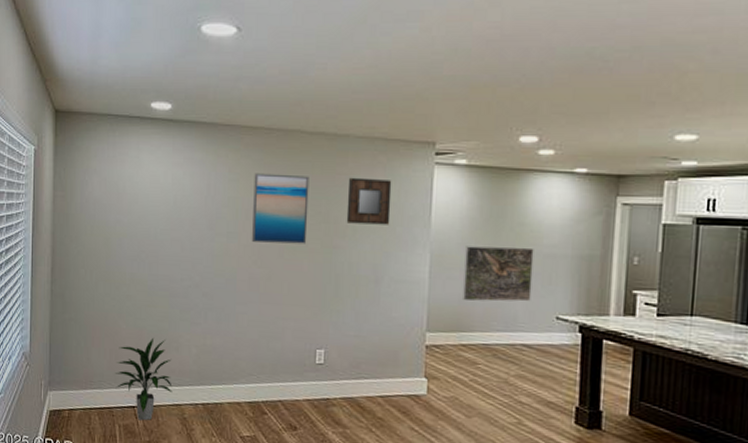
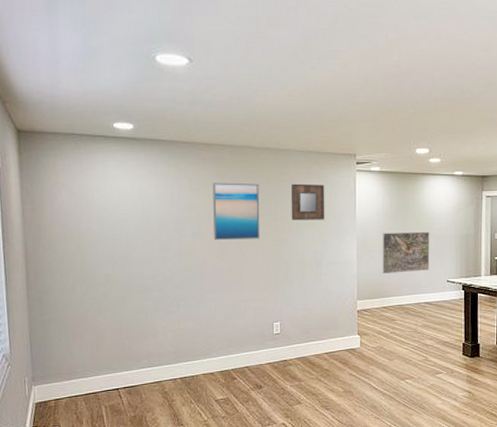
indoor plant: present [115,337,173,421] -> none [98,327,153,400]

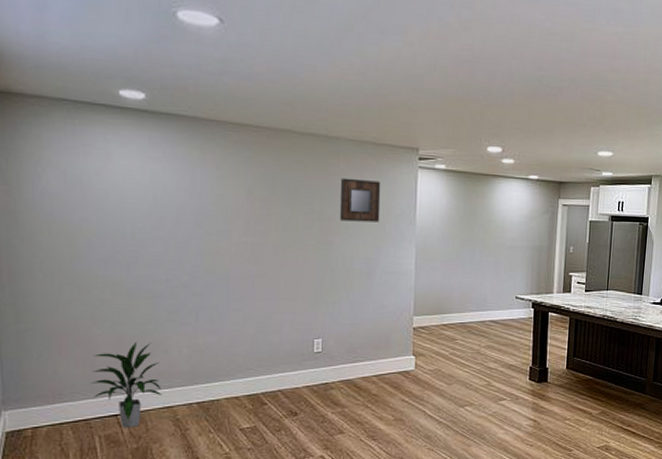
indoor plant: none [98,327,153,400] -> present [91,341,162,428]
wall art: present [212,182,260,241] -> none [243,171,302,241]
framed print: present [381,231,430,275] -> none [442,240,499,288]

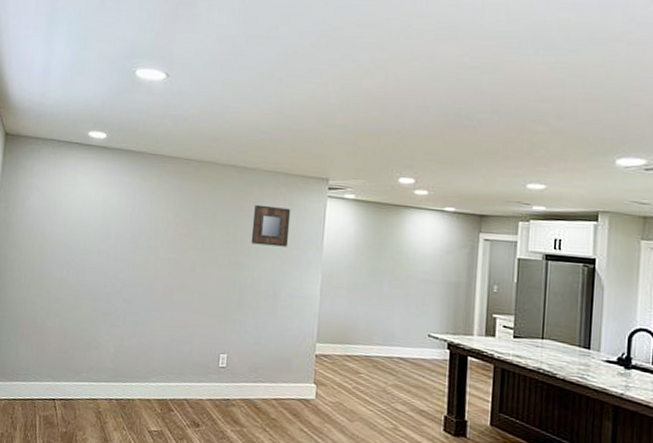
indoor plant: present [91,341,162,428] -> none [39,336,92,413]

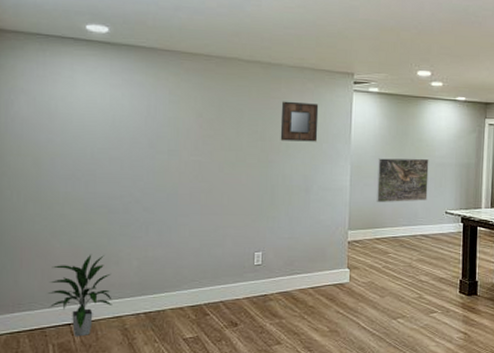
indoor plant: none [39,336,92,413] -> present [48,254,112,337]
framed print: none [347,269,410,320] -> present [376,158,429,203]

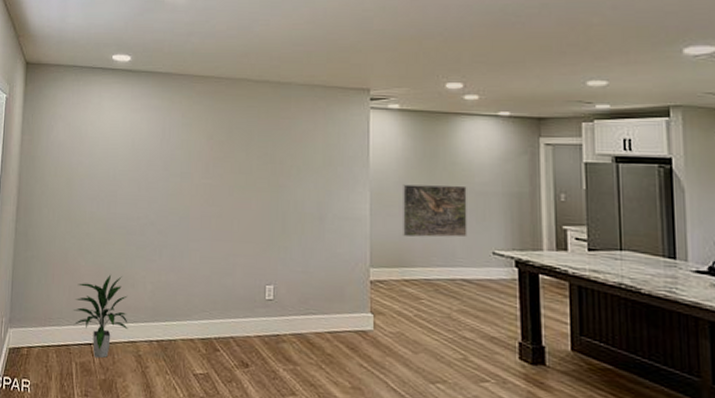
home mirror: present [280,101,319,142] -> none [291,121,332,165]

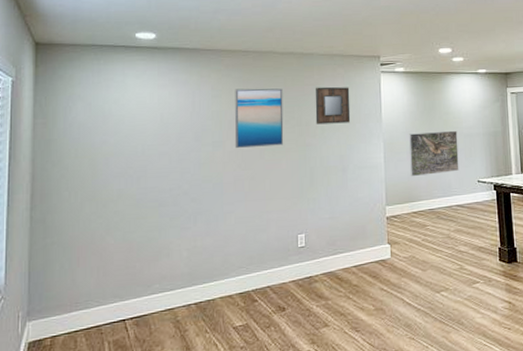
indoor plant: present [73,274,128,358] -> none [104,248,164,333]
wall art: none [203,118,256,184] -> present [234,88,284,149]
home mirror: none [291,121,332,165] -> present [315,86,351,125]

